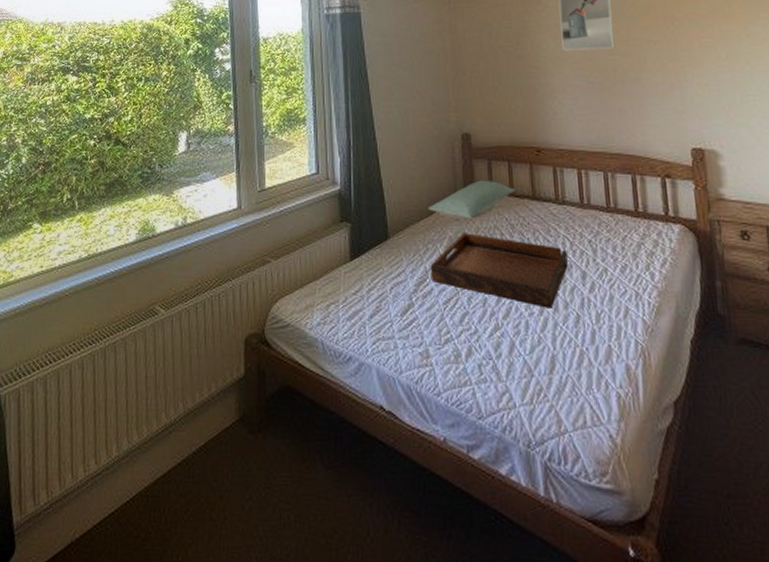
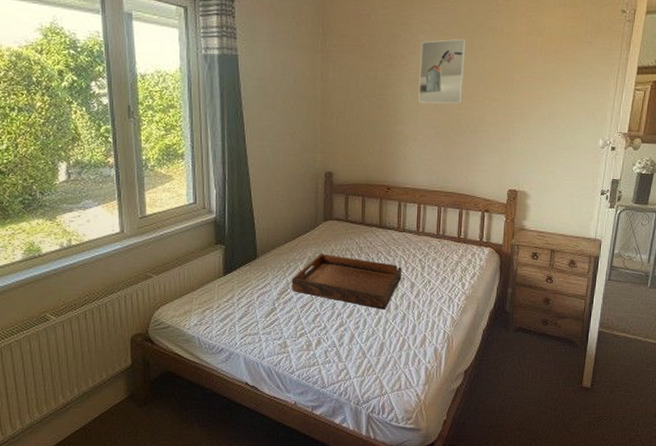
pillow: present [428,180,515,221] -> none [292,211,366,244]

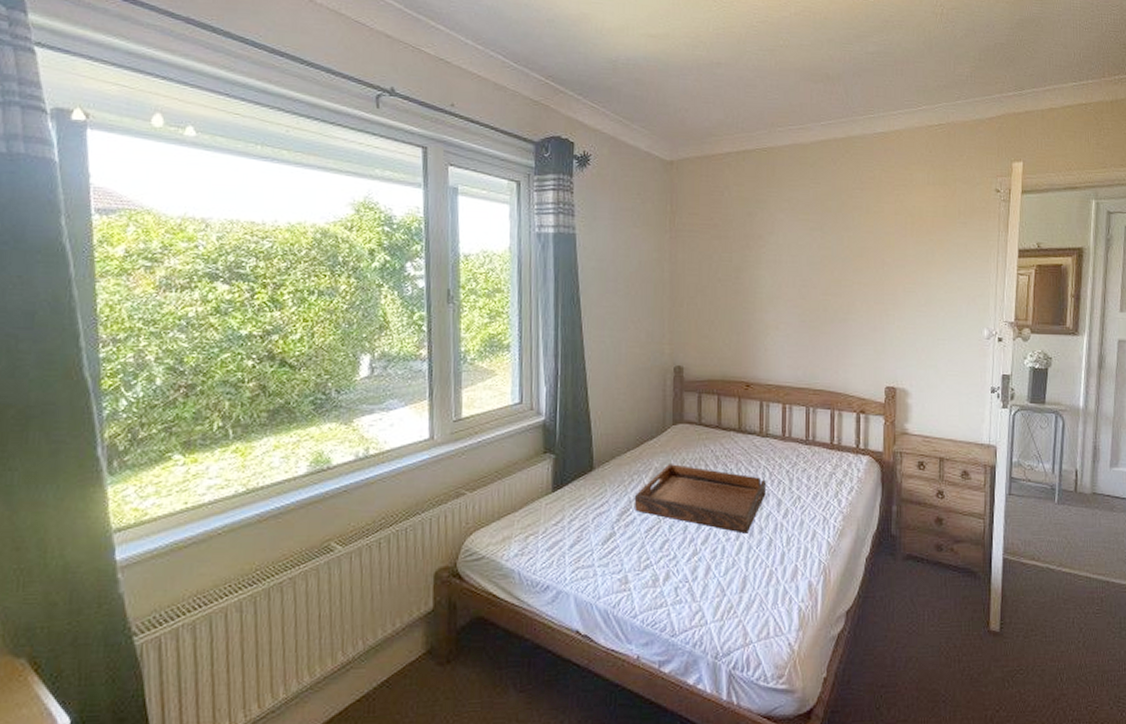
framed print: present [418,38,466,104] -> none [779,218,830,289]

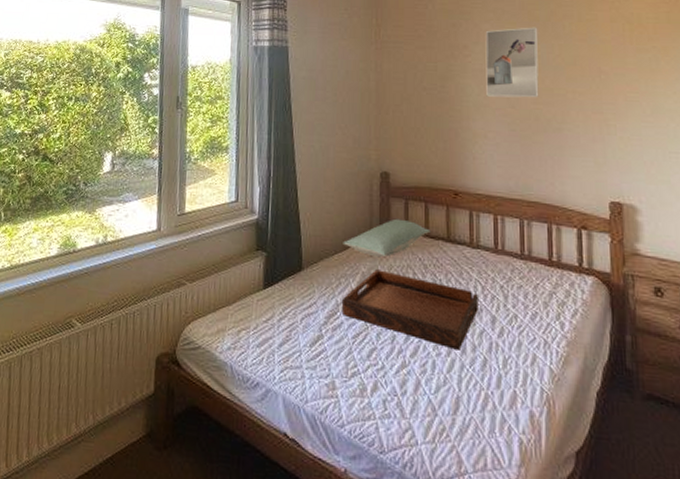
pillow: none [635,412,723,452] -> present [343,218,431,258]
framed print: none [779,218,830,289] -> present [485,27,539,98]

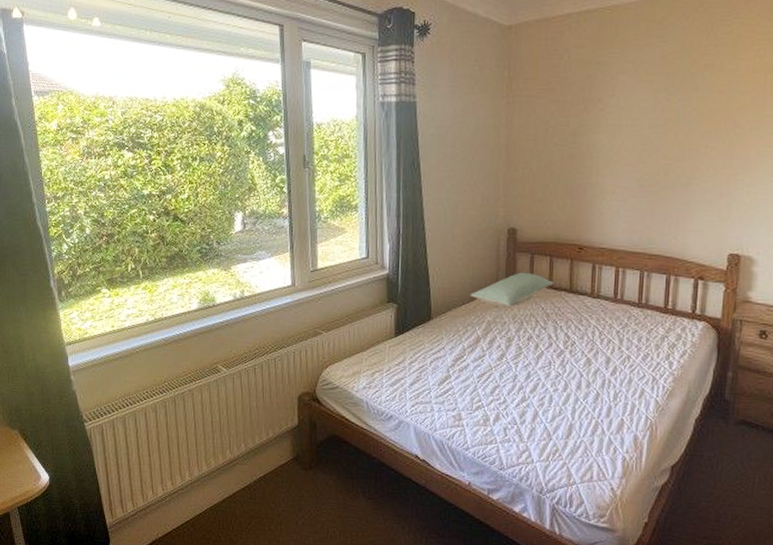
serving tray: present [341,269,478,350] -> none [468,318,595,387]
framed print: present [485,27,539,98] -> none [617,78,677,153]

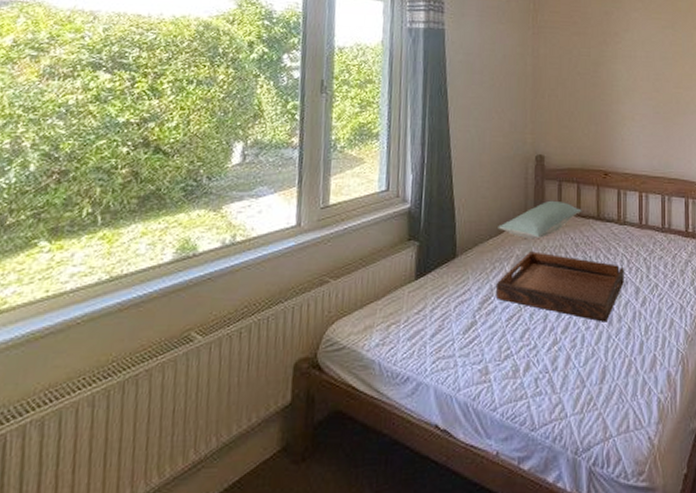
serving tray: none [468,318,595,387] -> present [495,251,624,322]

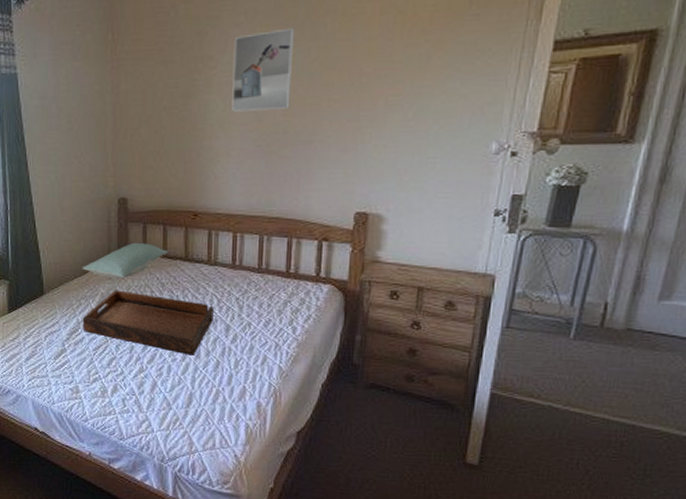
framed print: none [634,17,680,83] -> present [232,28,295,112]

